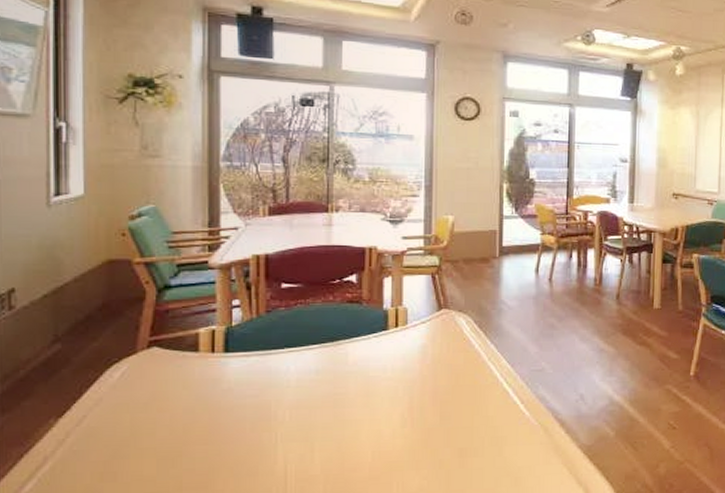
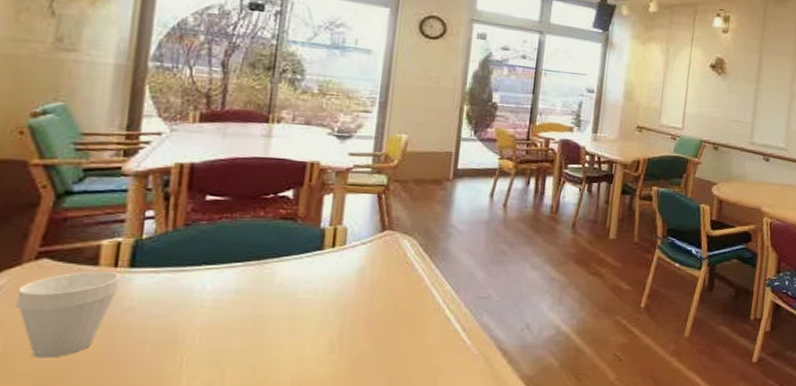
cup: none [136,356,218,436] -> present [15,270,121,358]

